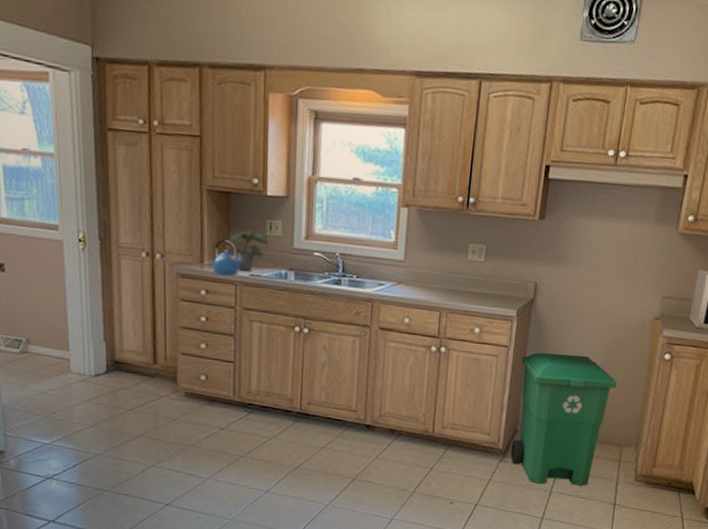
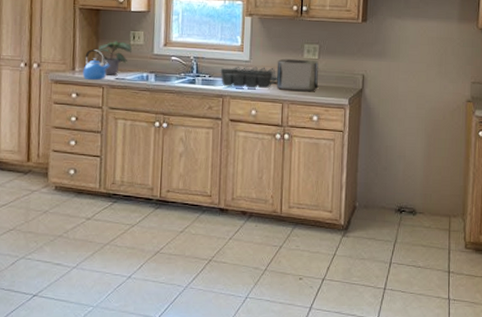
dish rack: none [370,266,436,295] -> present [220,66,277,89]
toaster: none [433,259,487,300] -> present [276,58,321,92]
recycling bin: present [510,352,618,486] -> none [351,135,441,256]

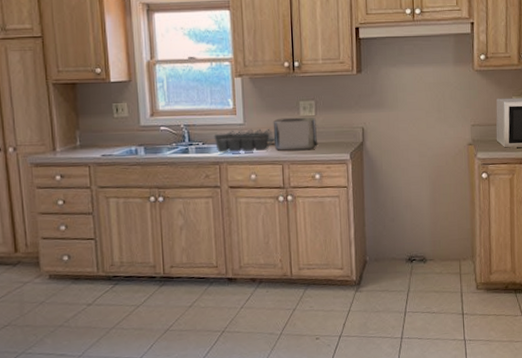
kettle: present [82,49,110,81] -> none [64,127,94,160]
potted plant: present [96,40,132,76] -> none [77,114,116,153]

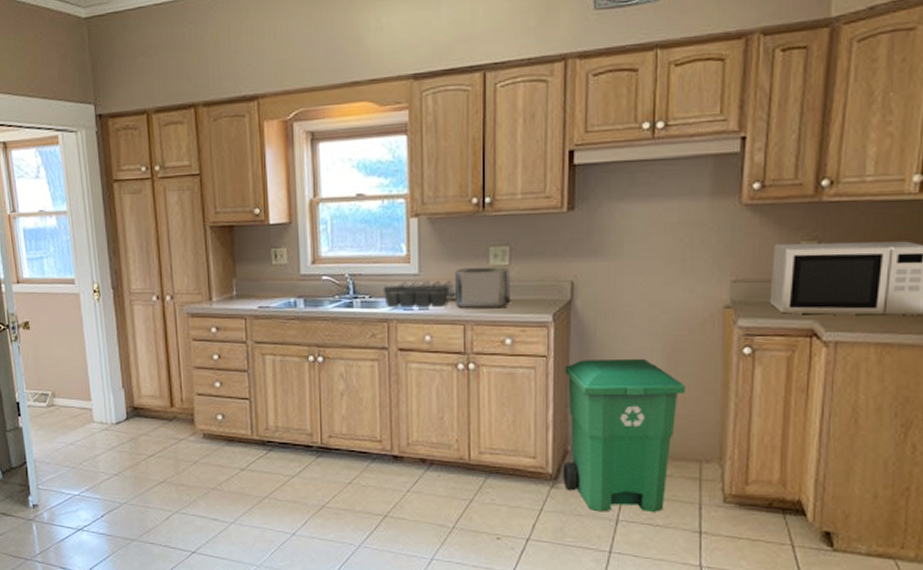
recycling bin: none [361,185,447,307] -> present [563,358,686,512]

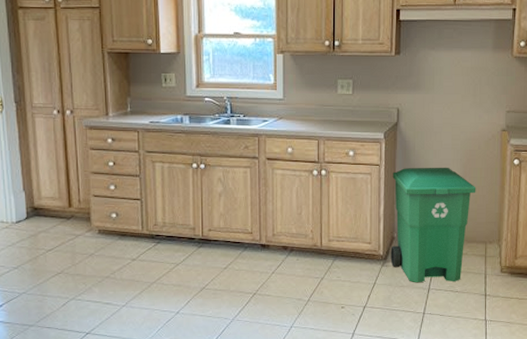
dish rack: present [382,280,456,308] -> none [254,104,312,127]
toaster: present [454,266,513,309] -> none [311,95,355,128]

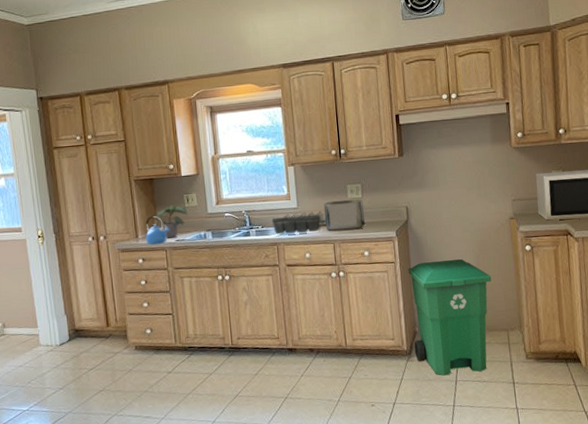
kettle: none [116,94,143,125] -> present [145,216,169,246]
potted plant: none [128,83,164,119] -> present [155,205,187,239]
dish rack: none [254,104,312,127] -> present [271,211,326,234]
toaster: none [311,95,355,128] -> present [323,198,366,231]

